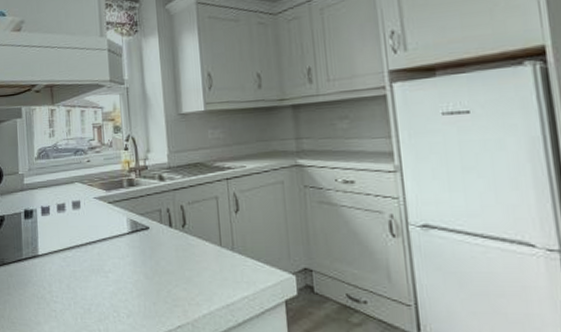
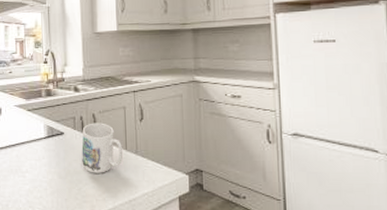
mug: none [169,215,218,273] -> present [81,123,123,173]

